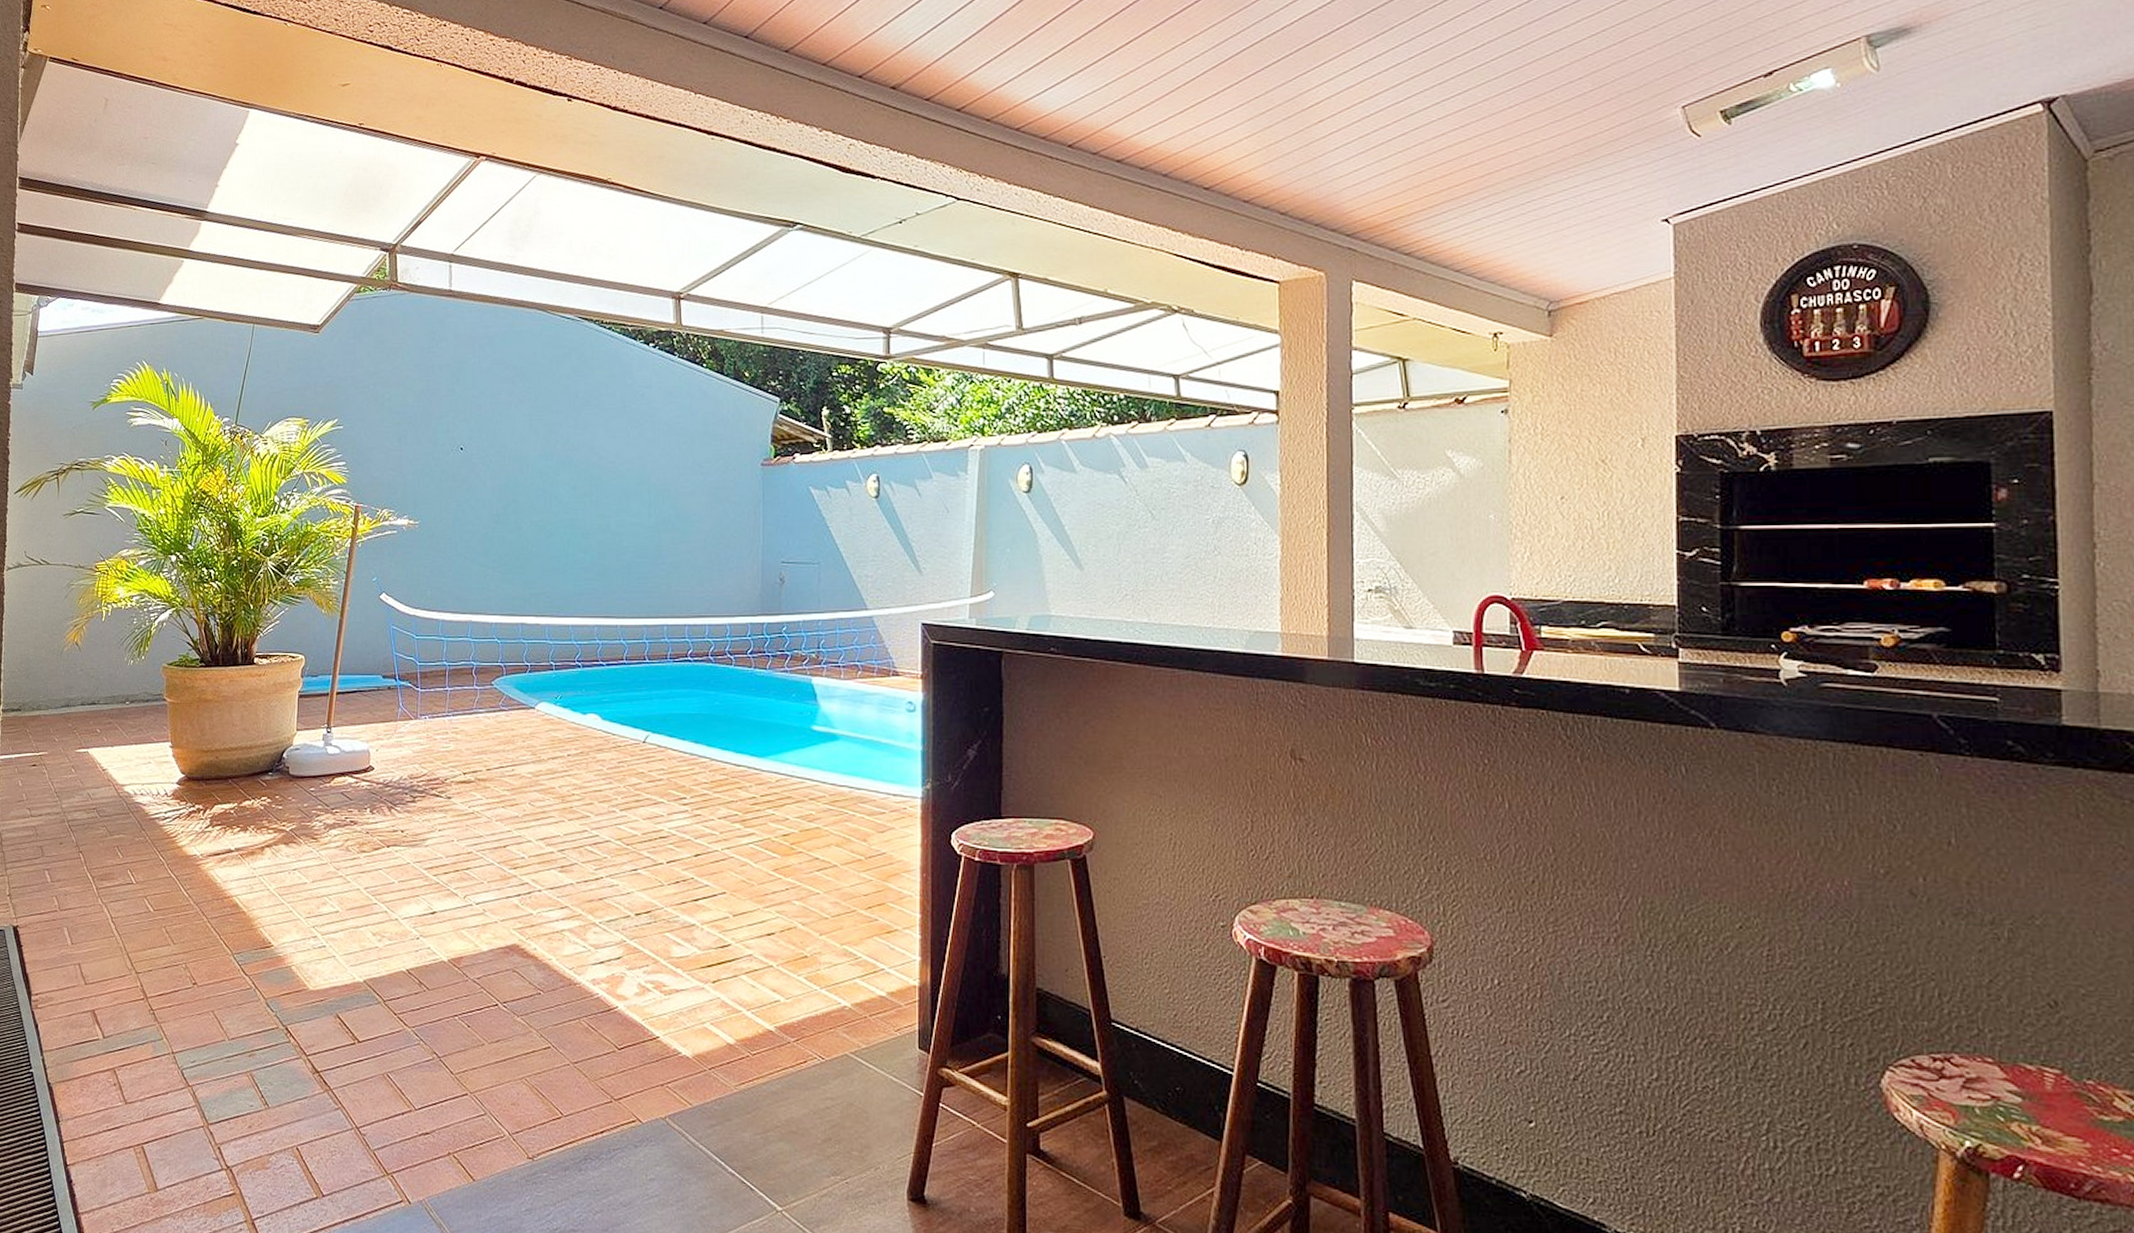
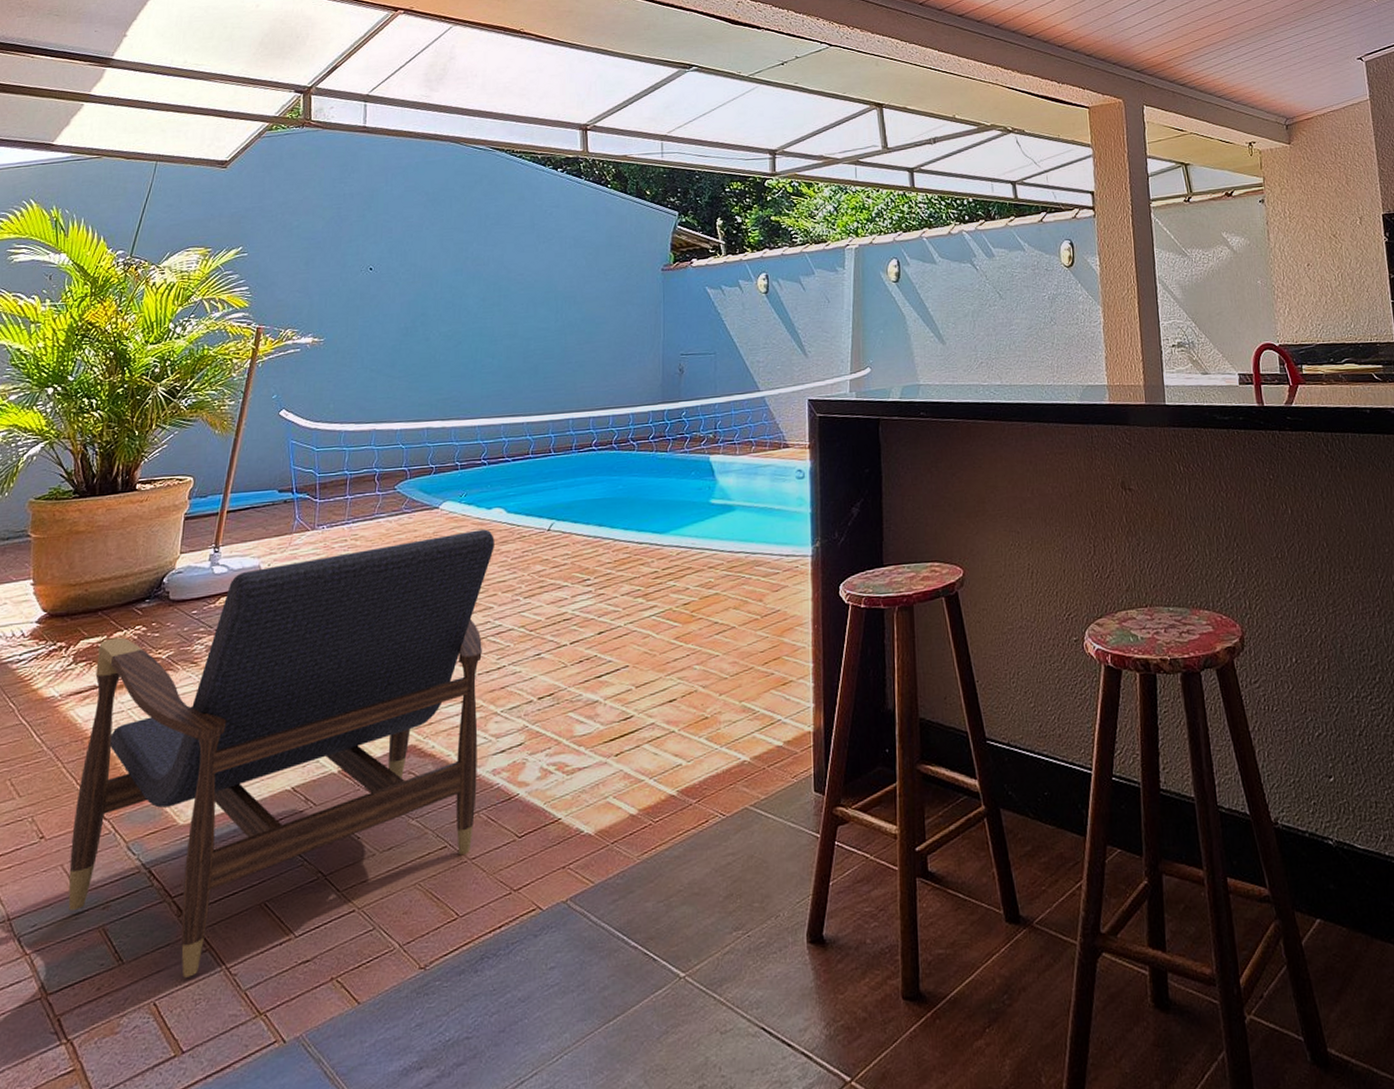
lounge chair: none [219,735,590,1130] -> present [68,529,494,978]

